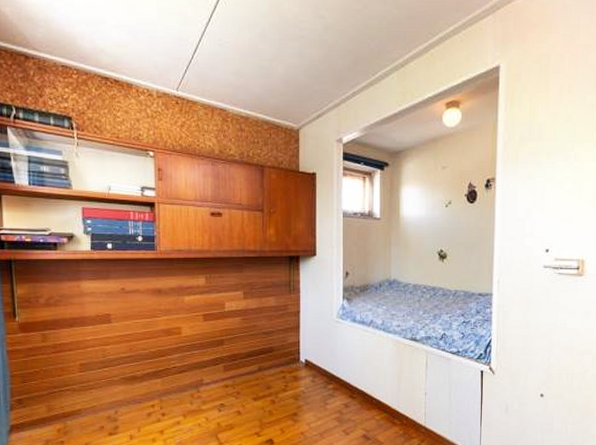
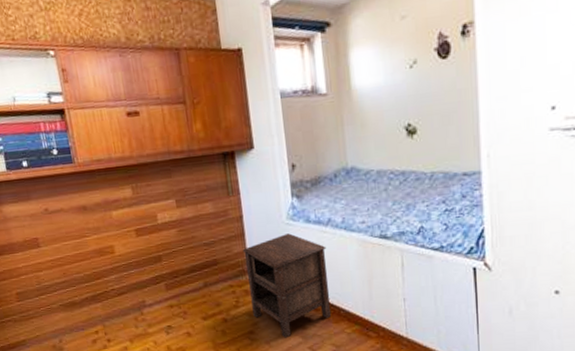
nightstand: none [296,330,367,421] -> present [242,233,332,338]

